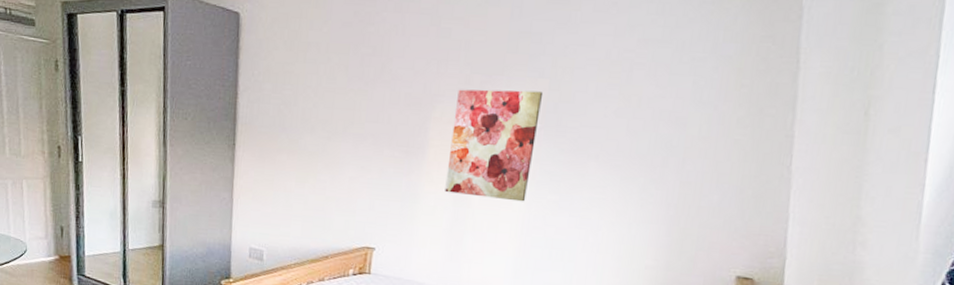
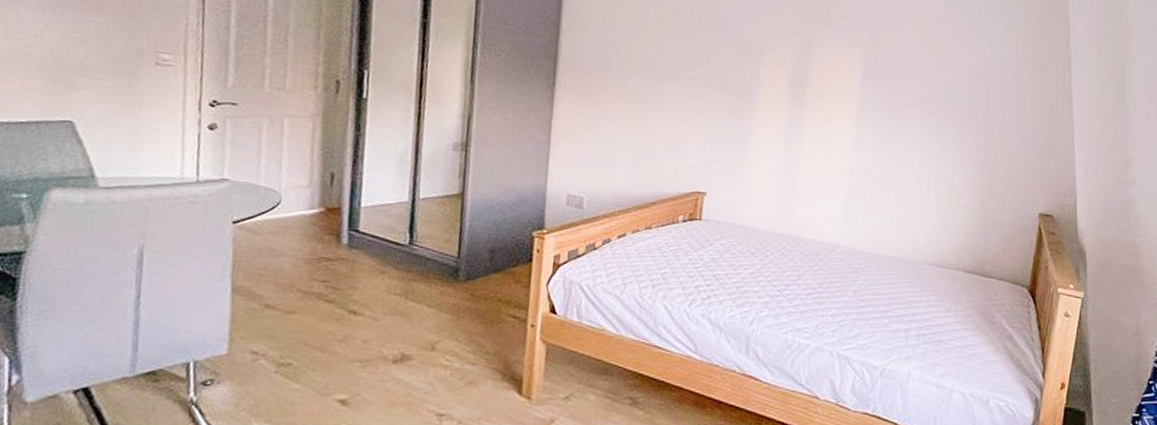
wall art: present [445,89,544,202] -> none [776,38,865,146]

